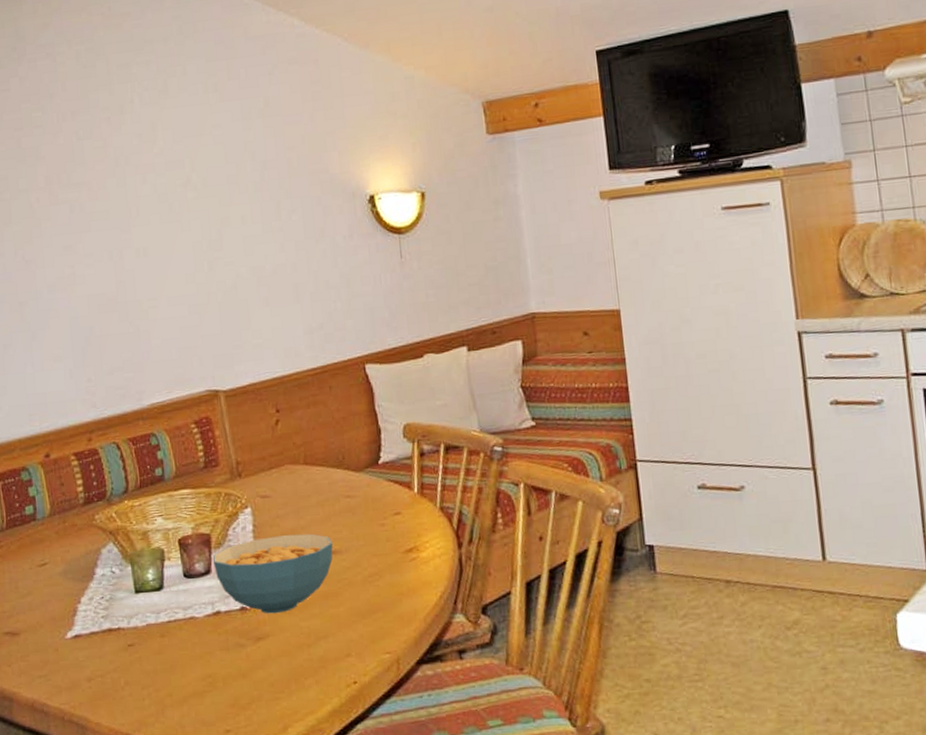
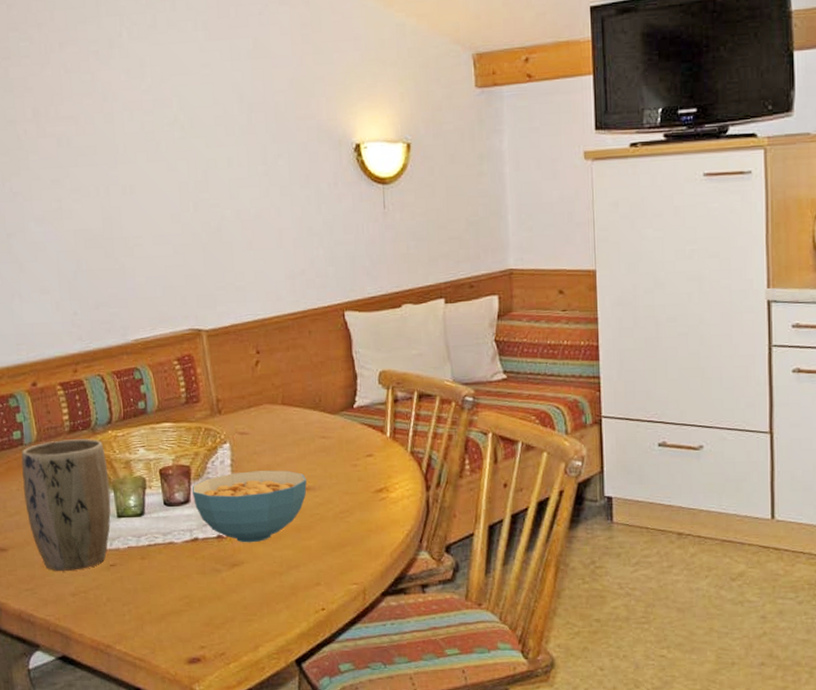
plant pot: none [34,510,128,655] -> present [21,439,111,572]

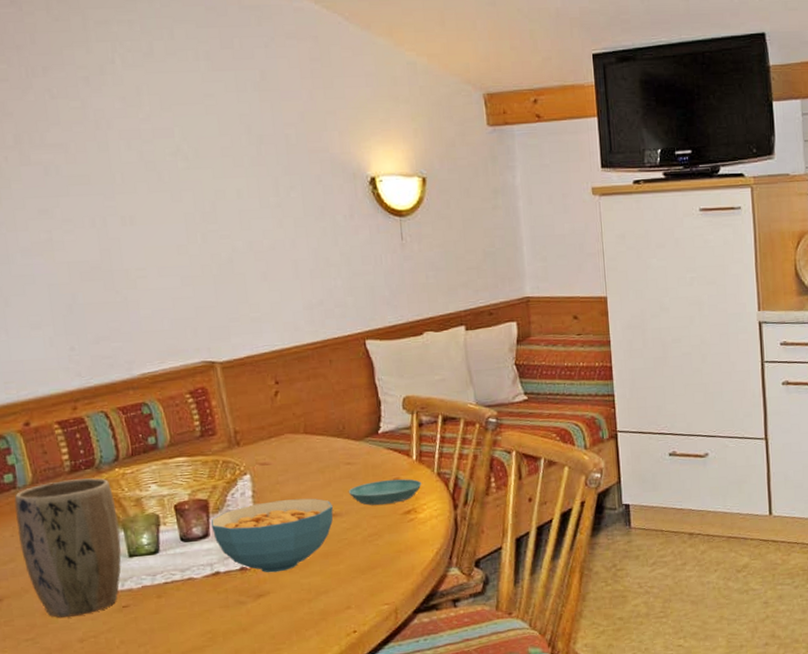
saucer: none [322,455,395,482] -> present [348,479,422,506]

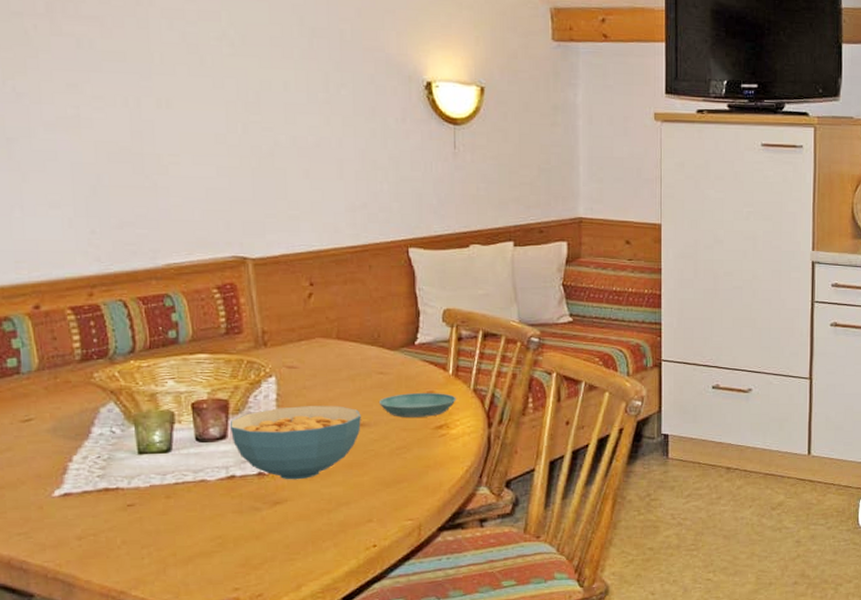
plant pot: present [14,478,122,618] -> none [17,369,131,513]

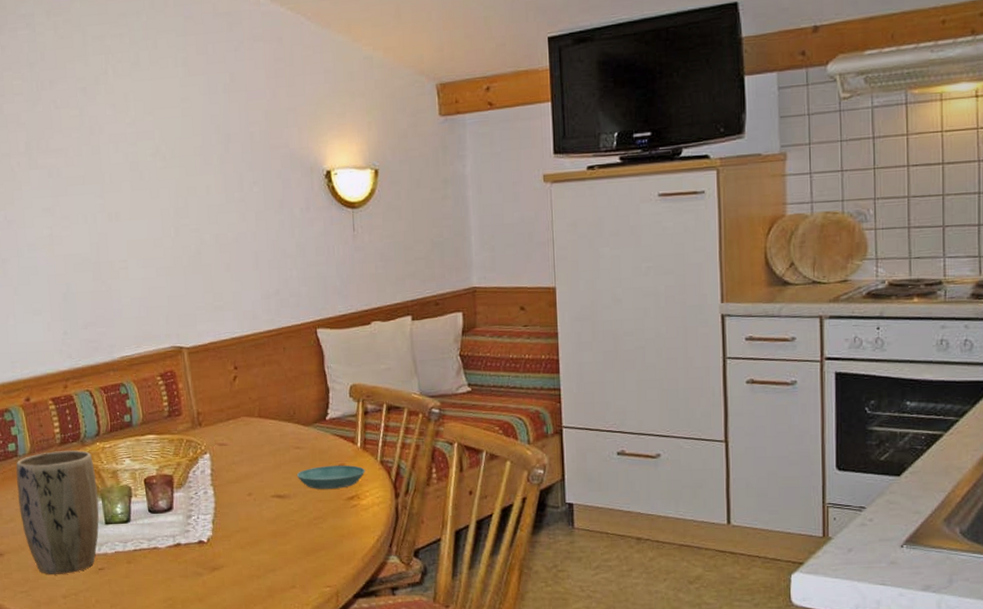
plant pot: none [17,369,131,513] -> present [16,450,99,575]
cereal bowl: present [229,406,361,480] -> none [174,479,283,548]

